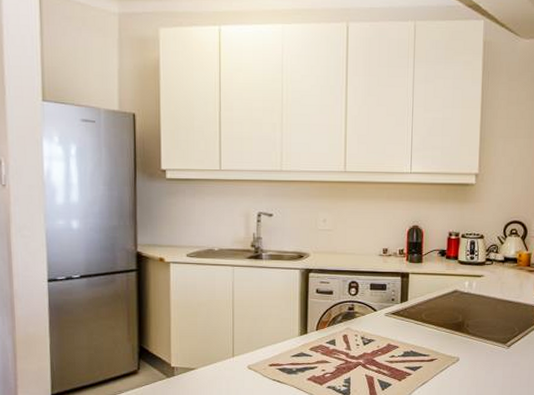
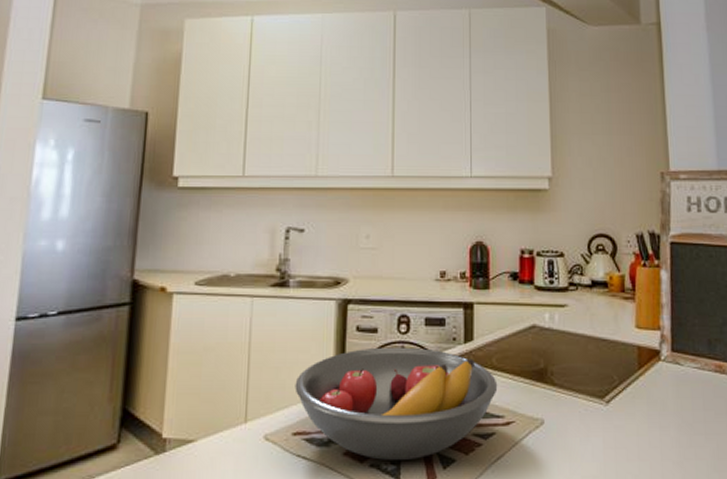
fruit bowl: none [269,305,425,384] -> present [295,347,498,460]

